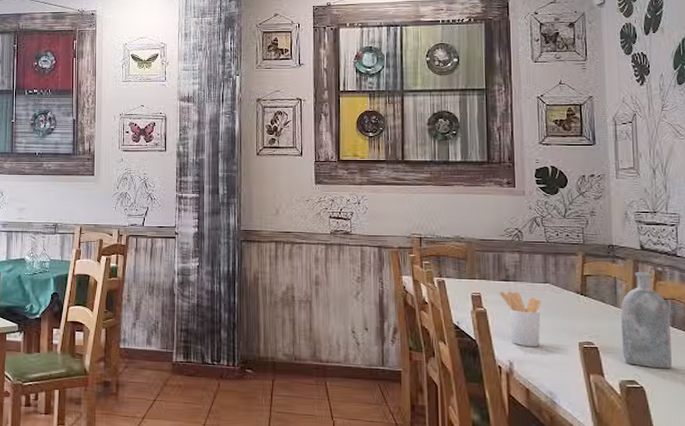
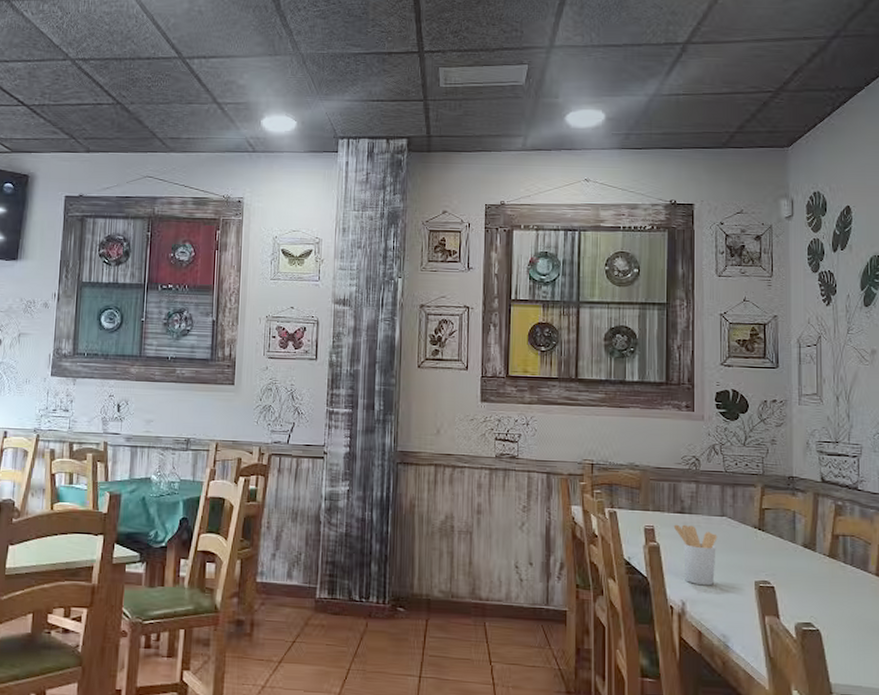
bottle: present [621,272,672,369] -> none [799,506,849,611]

